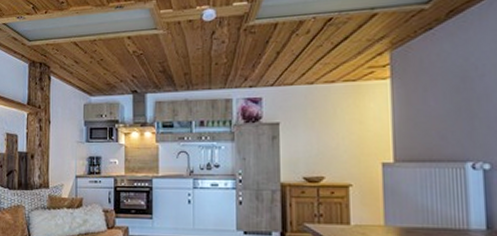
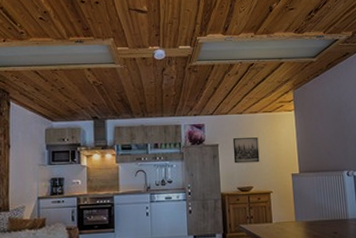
wall art: none [298,114,336,147] -> present [232,137,260,164]

